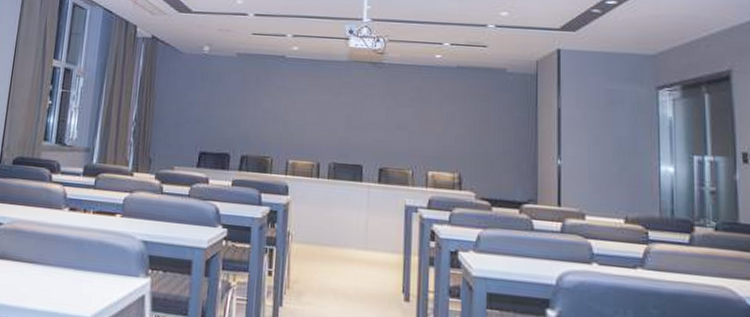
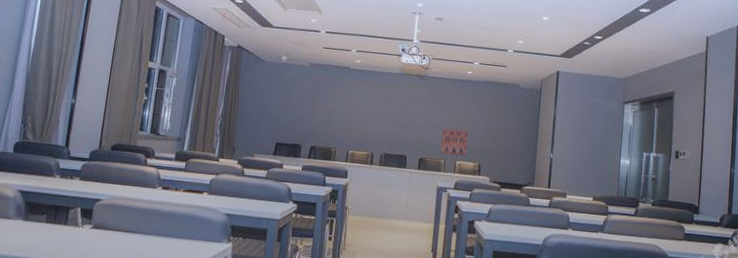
wall art: none [406,129,441,165] -> present [440,128,468,156]

